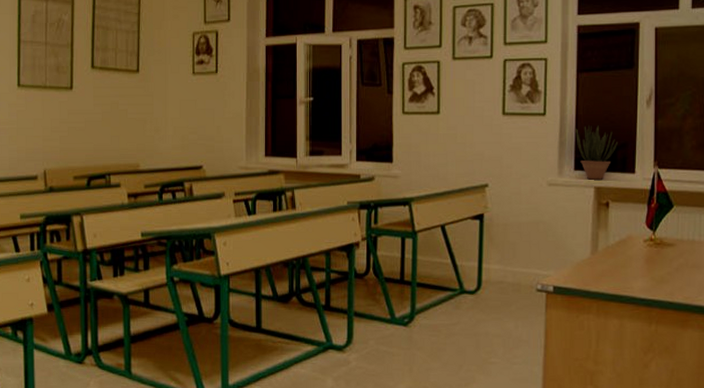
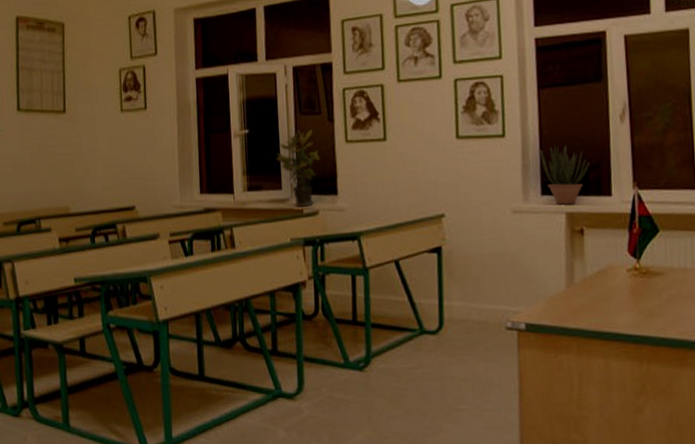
potted plant: none [338,99,378,173] -> present [276,129,320,207]

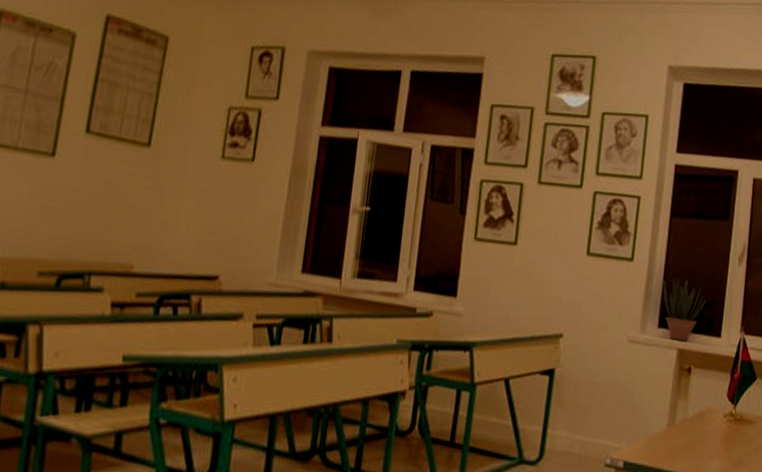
potted plant: present [276,129,320,207] -> none [397,216,445,306]

